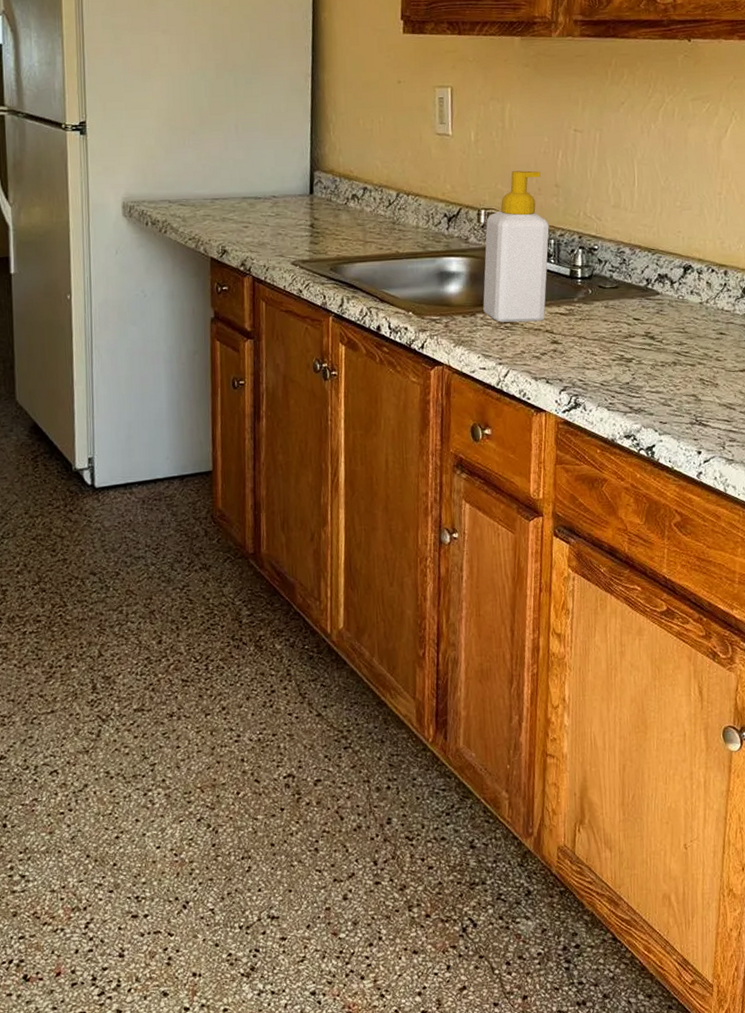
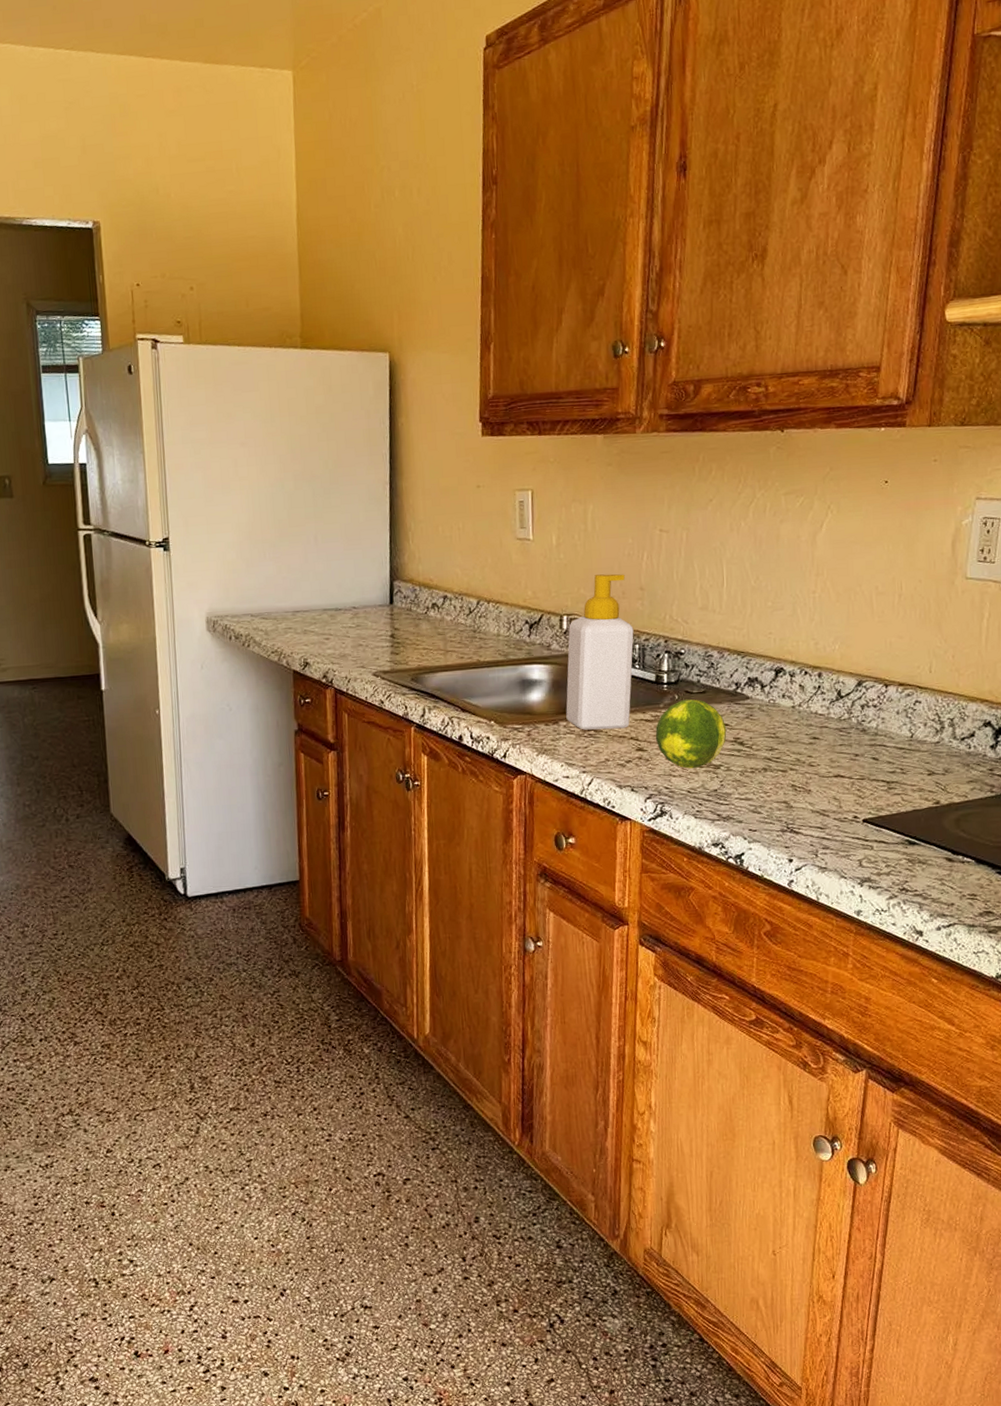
fruit: none [569,294,638,362] -> present [655,699,727,769]

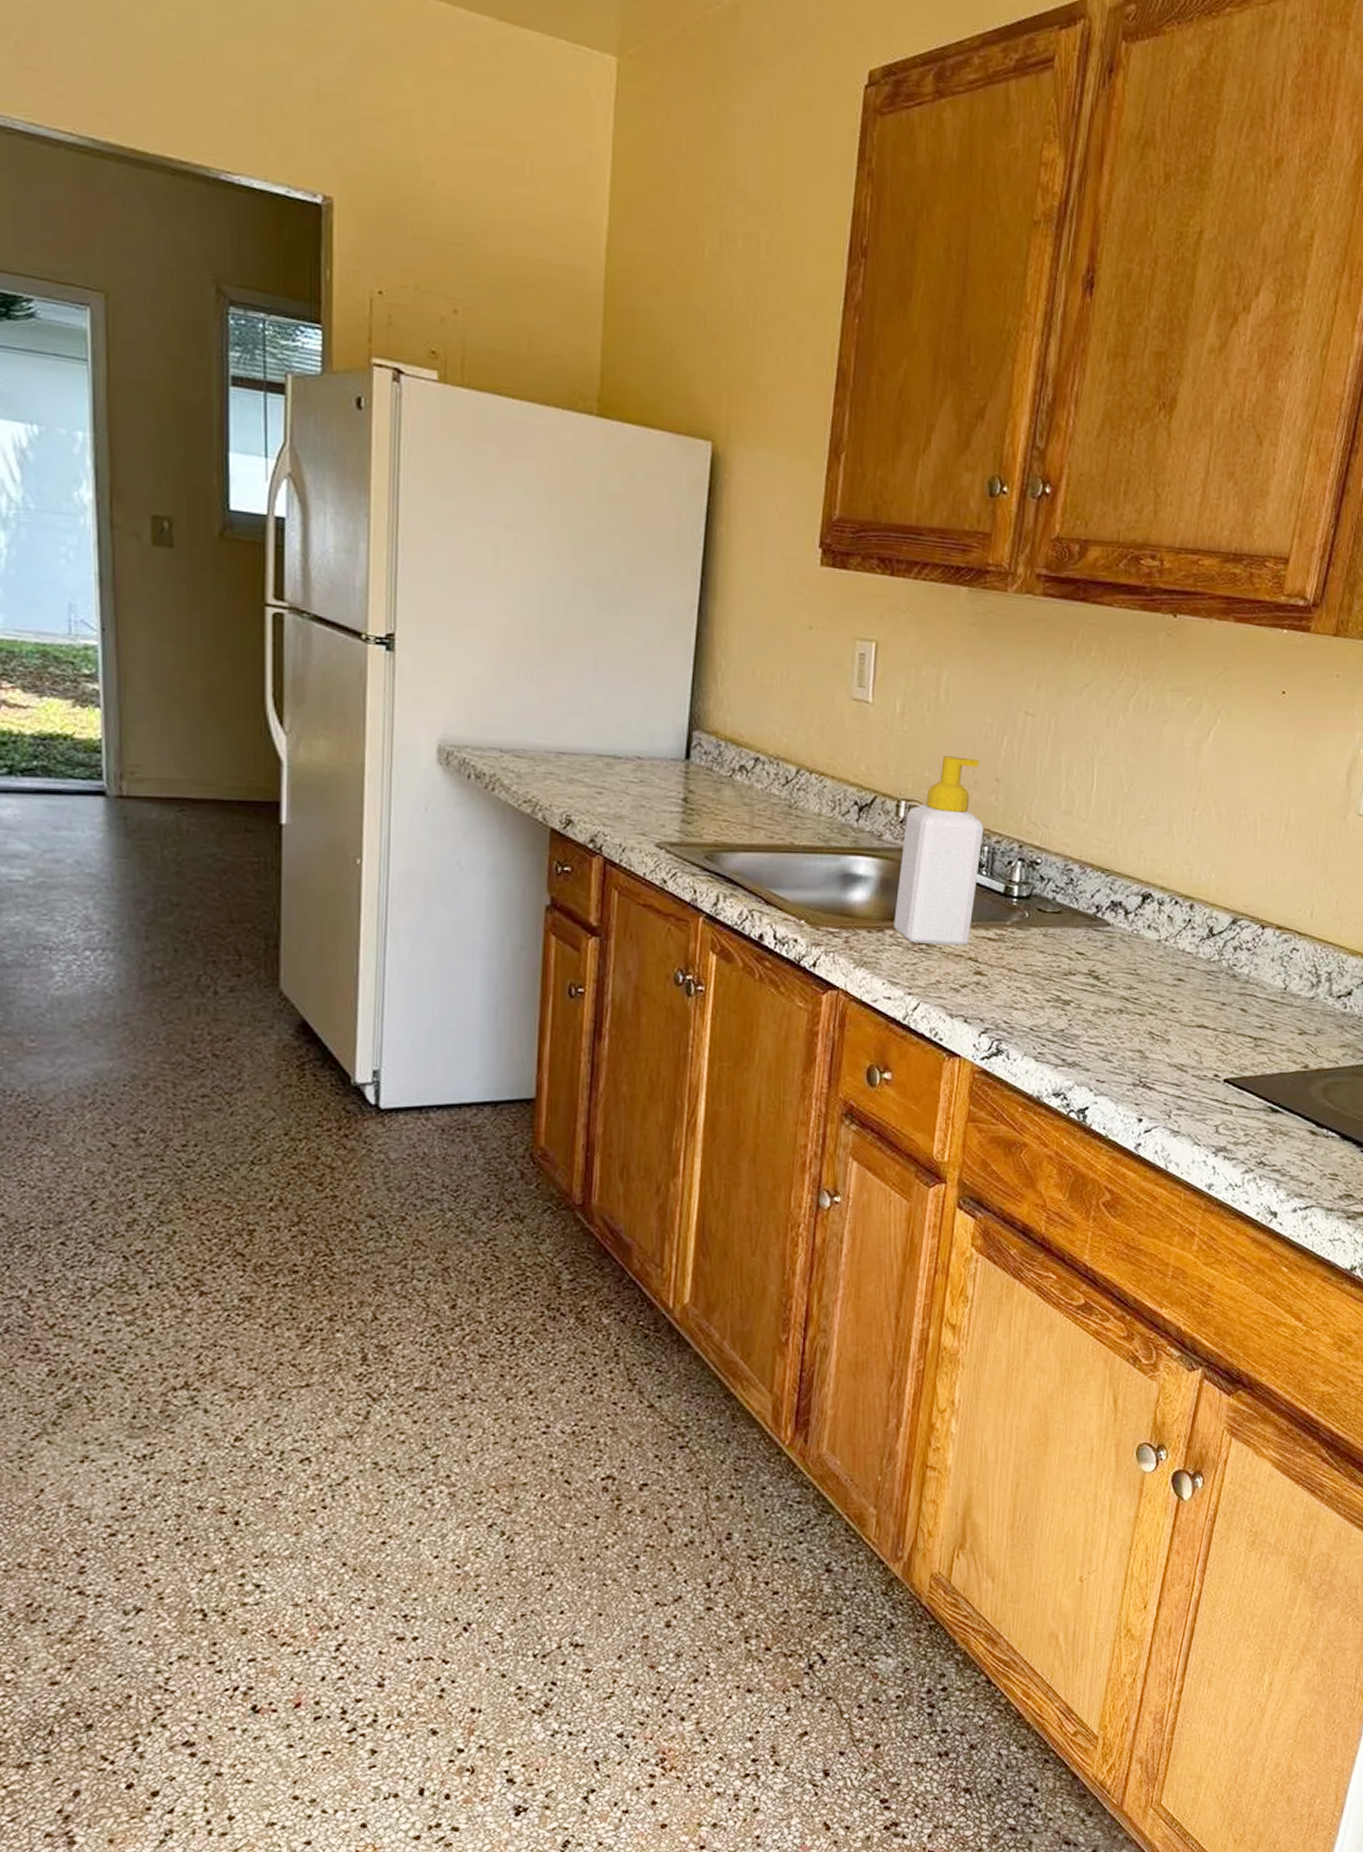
fruit: present [655,699,727,769] -> none [998,919,1081,1002]

